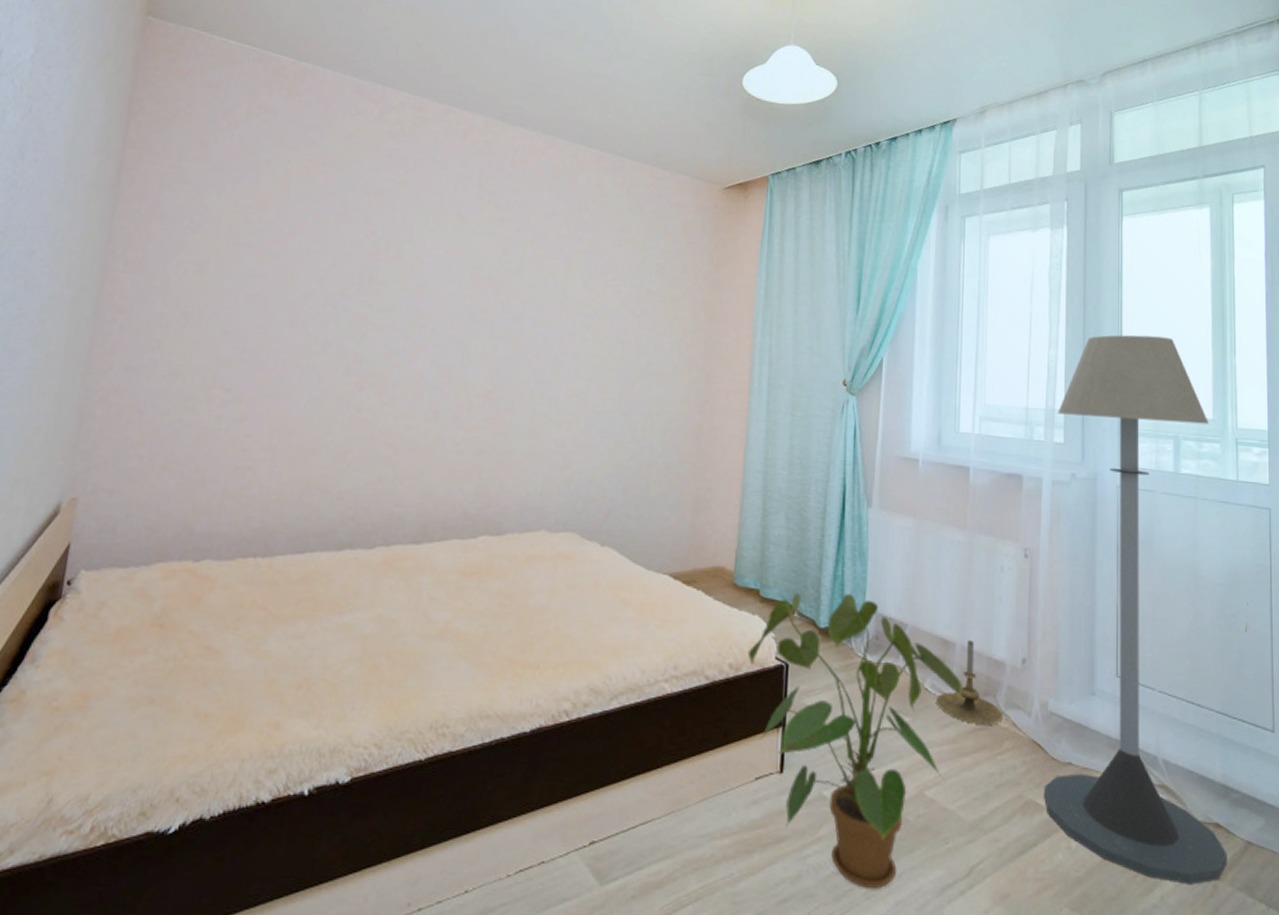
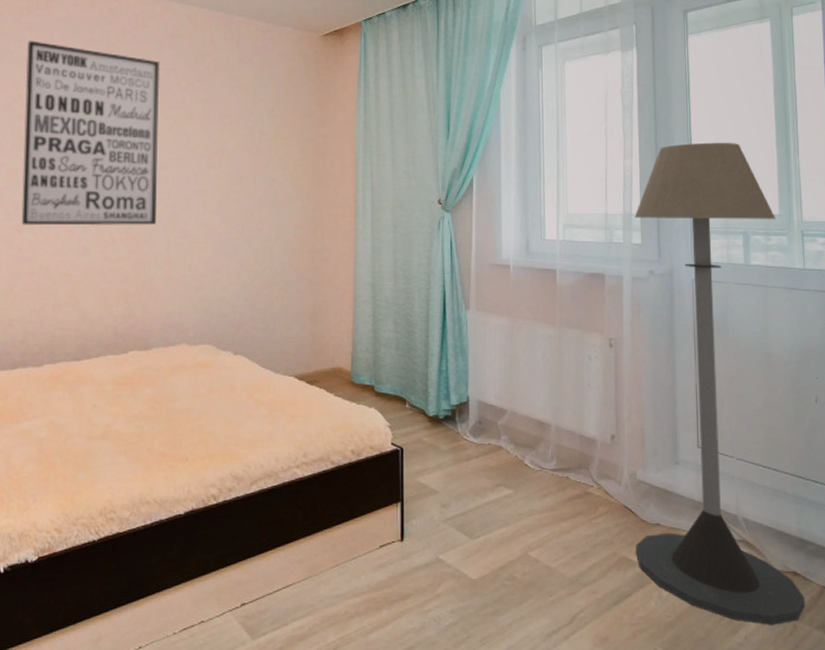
wall art: none [362,169,539,391] -> present [21,40,161,226]
house plant: present [747,593,965,890] -> none [367,386,561,637]
candle holder: present [937,640,1004,725] -> none [536,421,597,493]

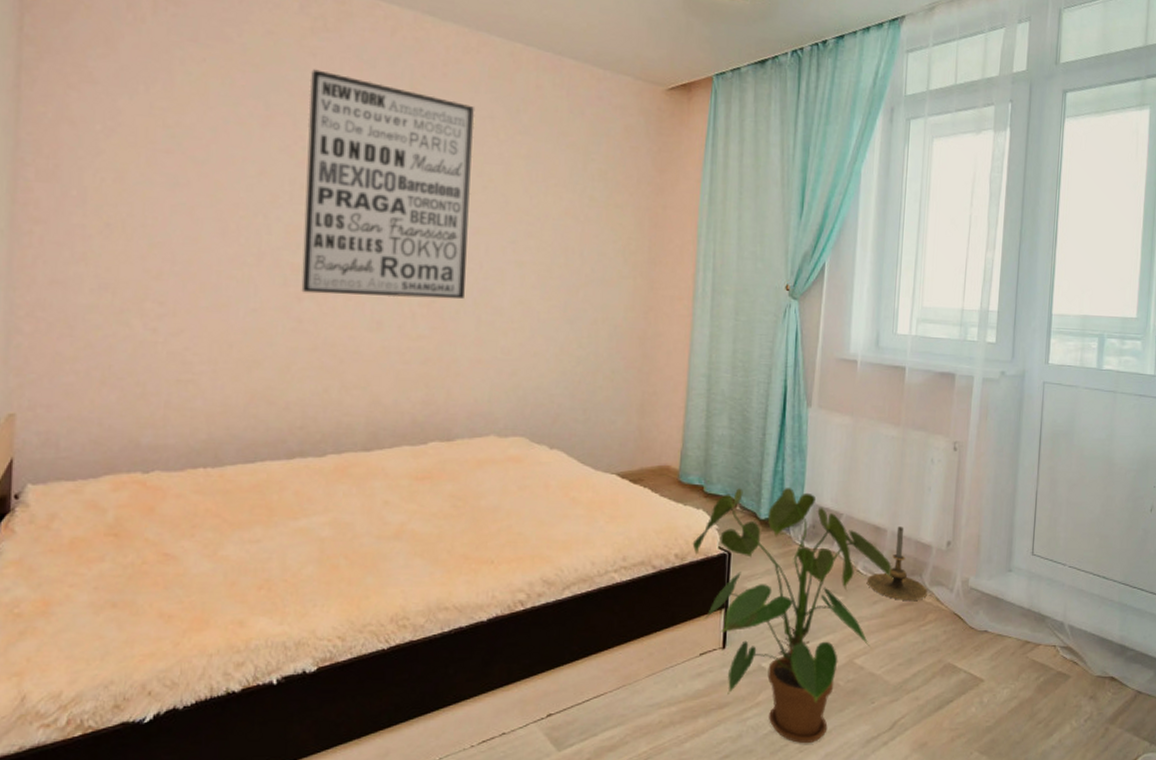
house plant: none [367,386,561,637] -> present [692,488,894,744]
candle holder: none [536,421,597,493] -> present [868,526,928,600]
floor lamp: present [634,142,805,625] -> none [961,237,1132,728]

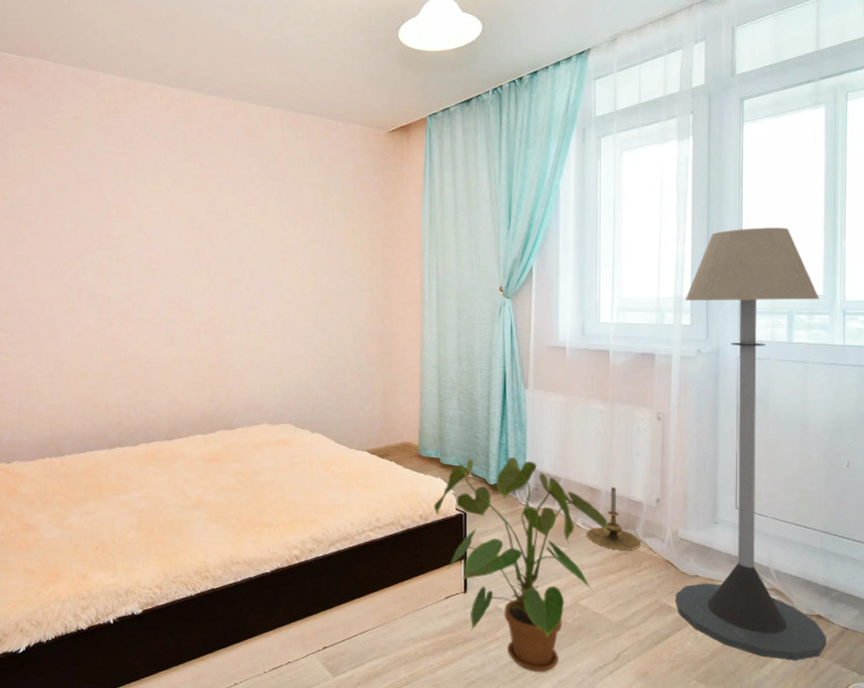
wall art: present [301,69,475,300] -> none [107,143,236,319]
floor lamp: none [961,237,1132,728] -> present [676,227,827,660]

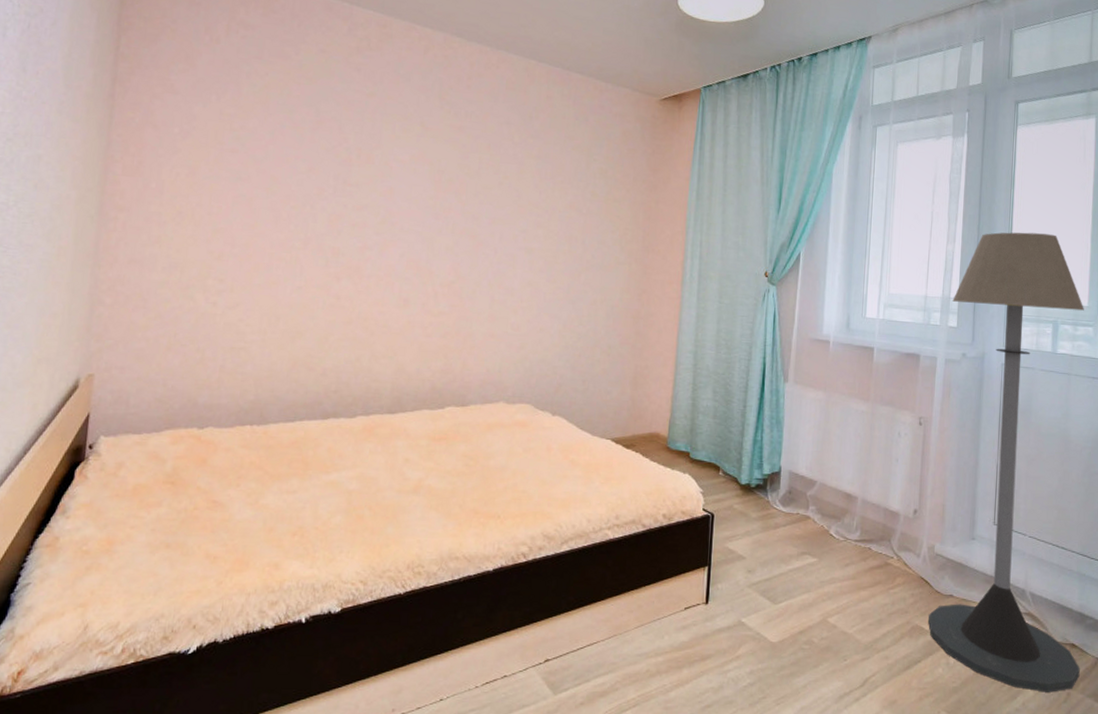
house plant: present [433,457,610,673] -> none [678,455,864,697]
candle holder: present [587,487,642,550] -> none [840,494,897,564]

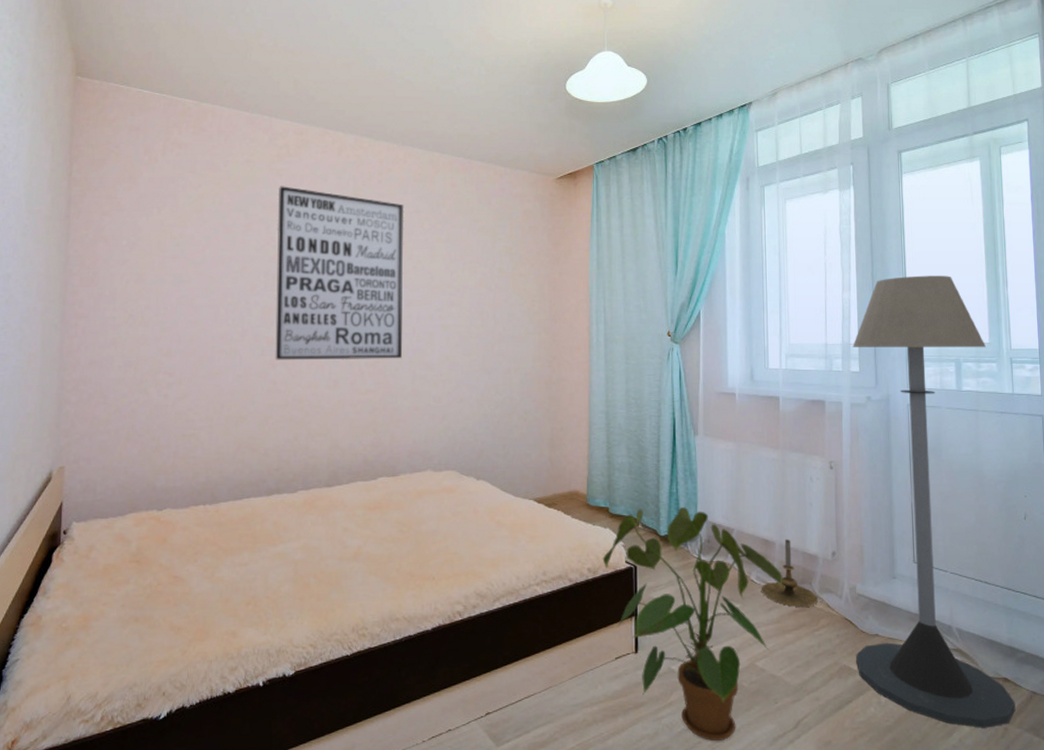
wall art: none [340,82,494,281] -> present [275,186,405,360]
house plant: none [678,455,864,697] -> present [602,507,785,742]
candle holder: none [840,494,897,564] -> present [762,539,819,607]

